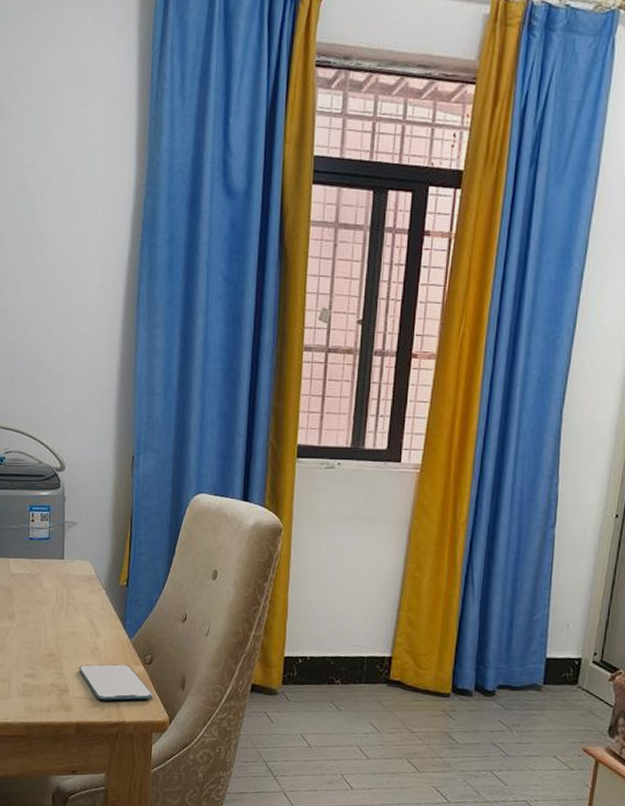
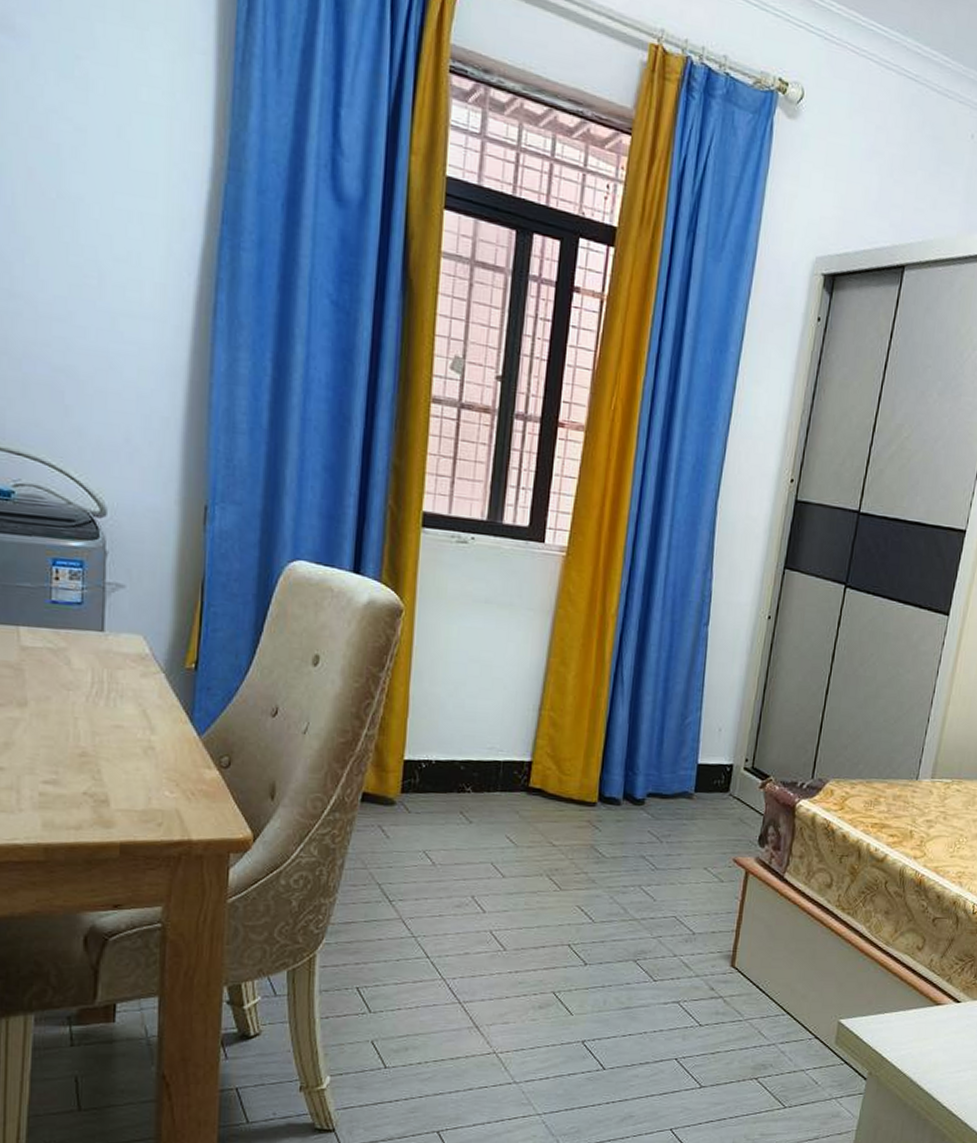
smartphone: present [78,664,154,700] -> none [124,767,232,814]

